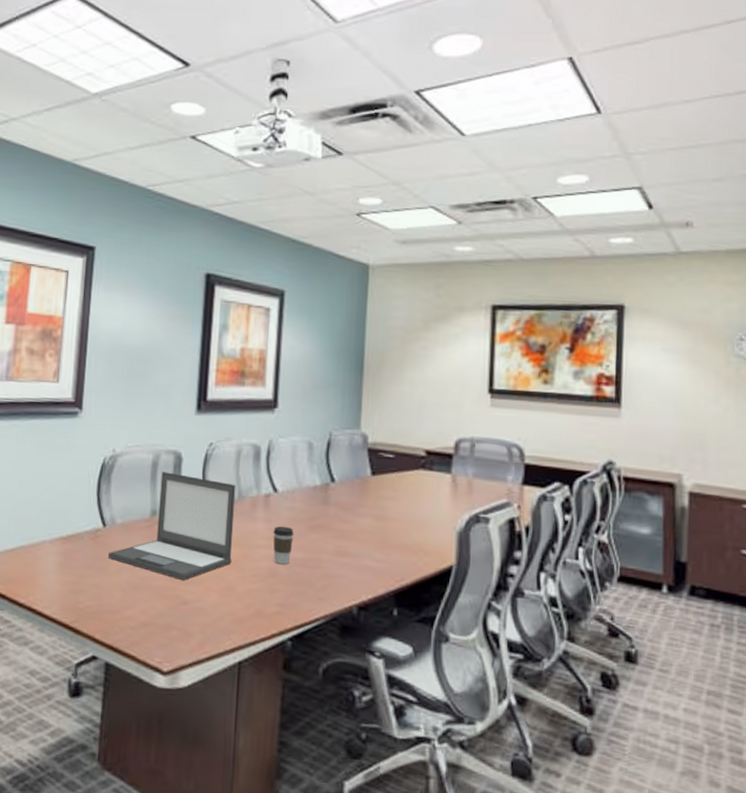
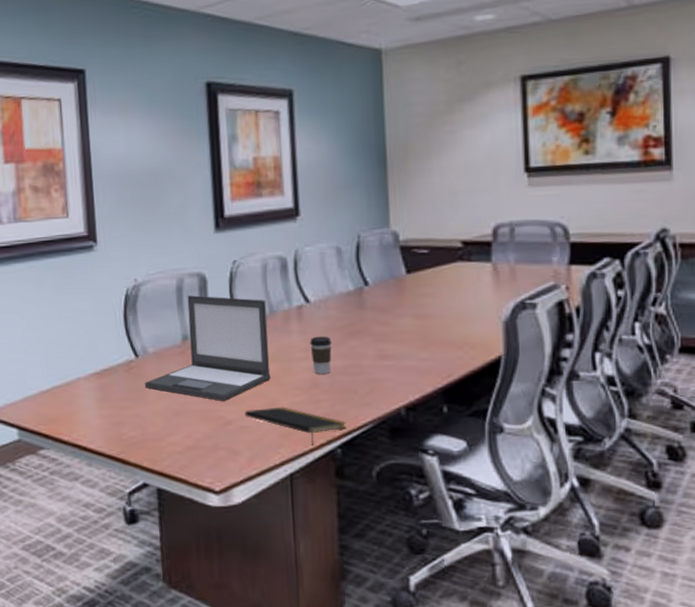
notepad: none [202,592,299,635] -> present [244,407,346,446]

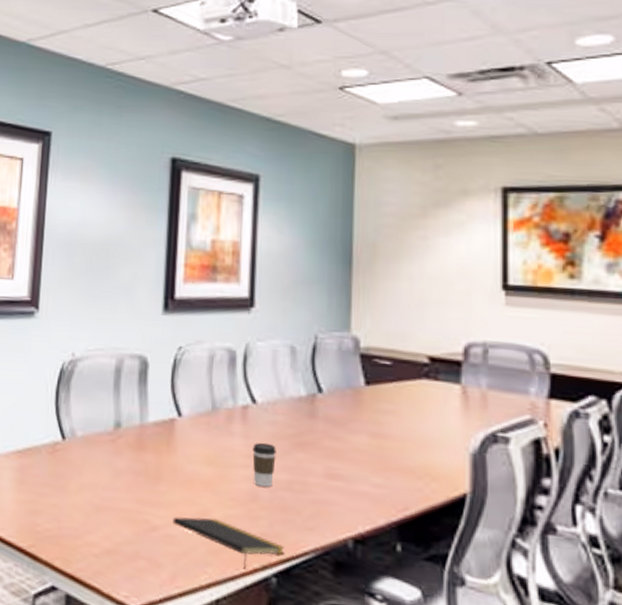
laptop: present [144,295,271,401] -> none [67,378,209,503]

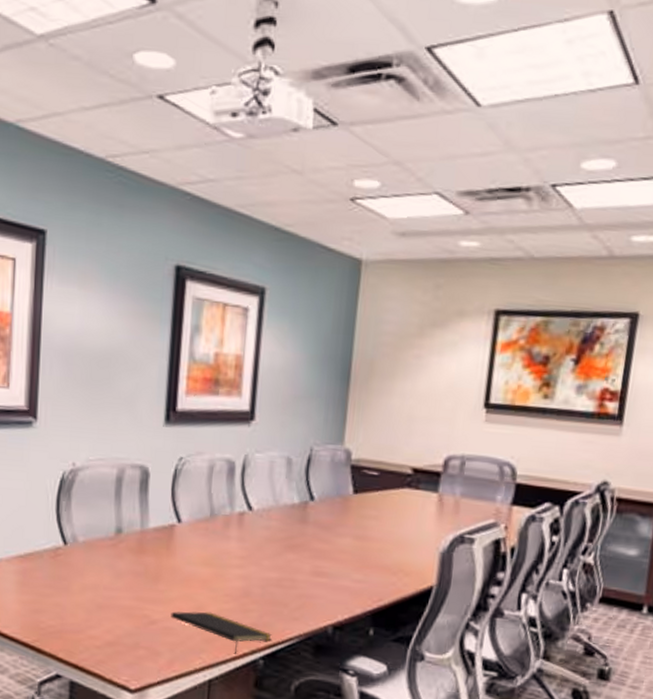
coffee cup: present [252,442,276,487] -> none [246,545,269,584]

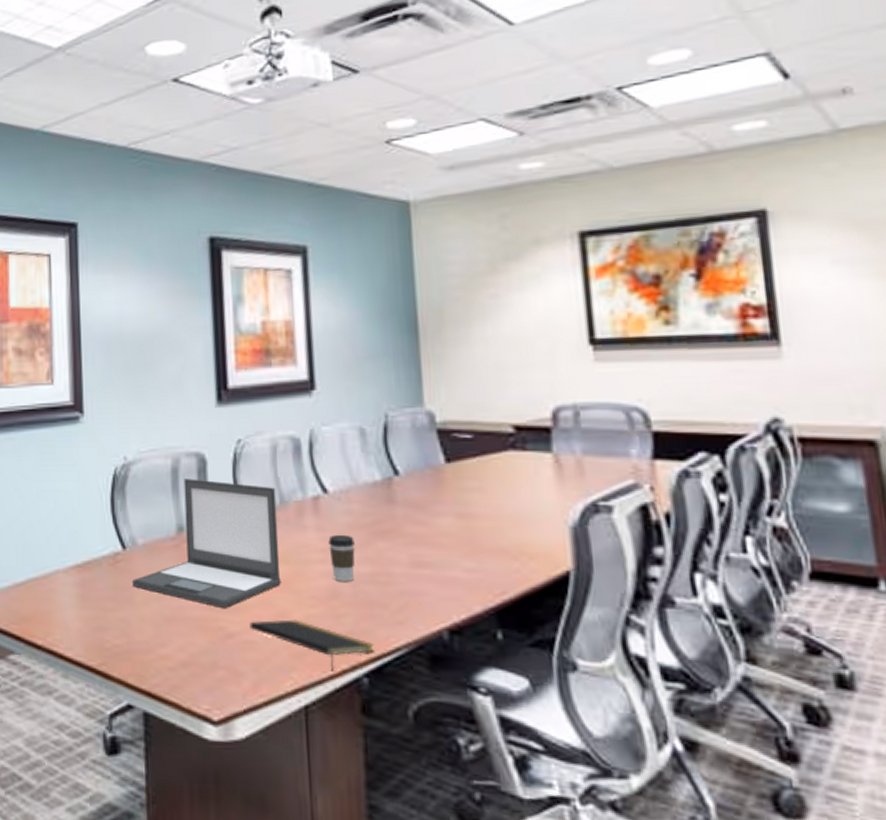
laptop: none [69,487,208,600] -> present [131,479,281,608]
coffee cup: none [246,545,269,584] -> present [328,534,356,581]

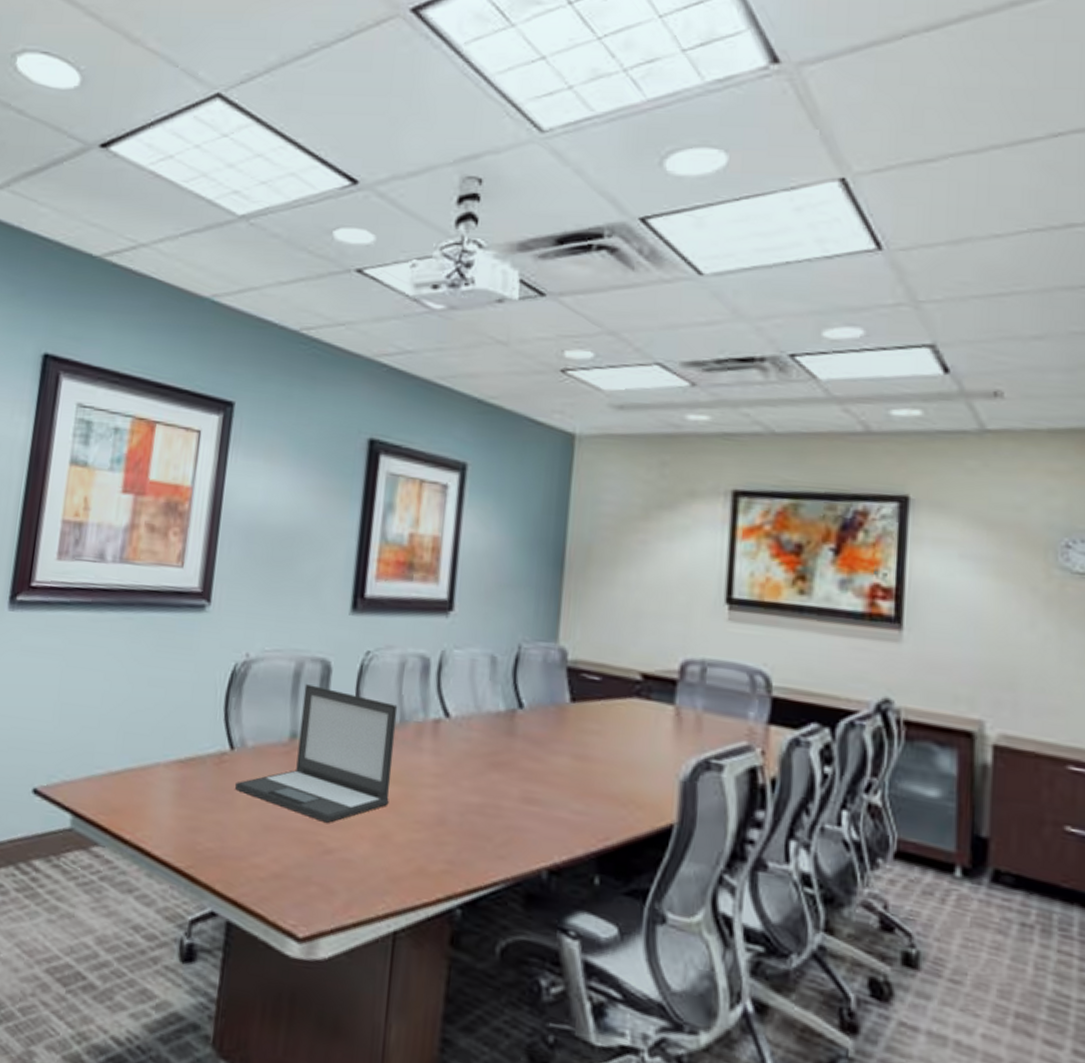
notepad: present [249,619,374,672] -> none [350,839,472,900]
coffee cup: present [328,534,356,581] -> none [442,760,469,810]

